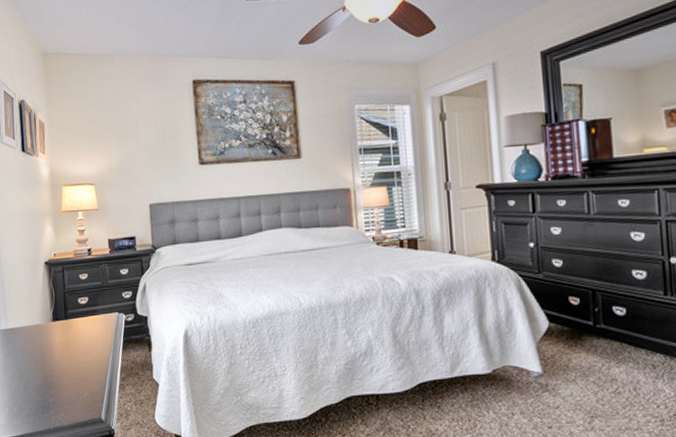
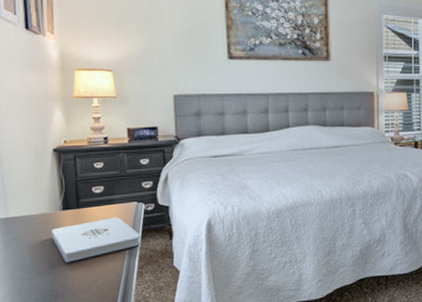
notepad: none [43,328,123,373] -> present [51,217,142,262]

